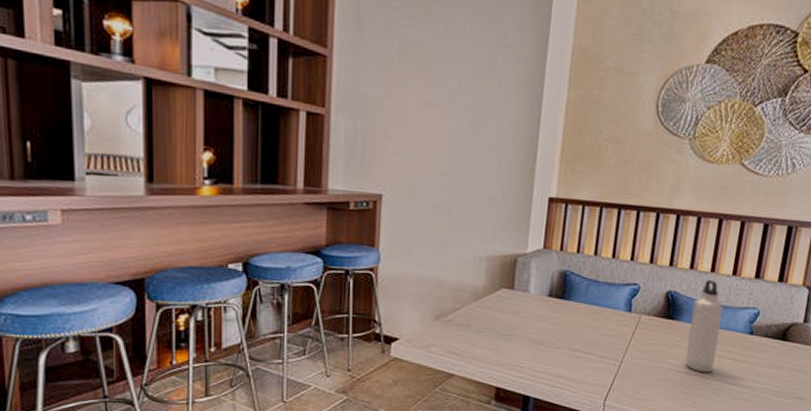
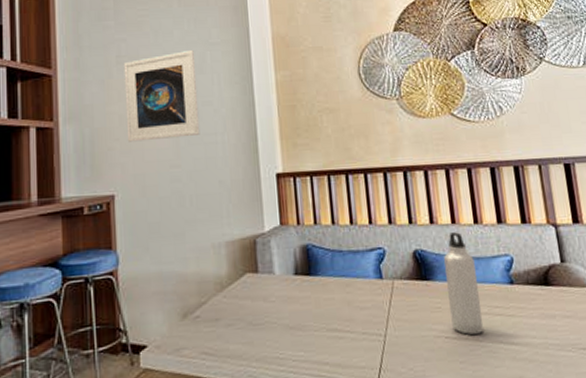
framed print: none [401,49,485,146] -> present [123,49,200,142]

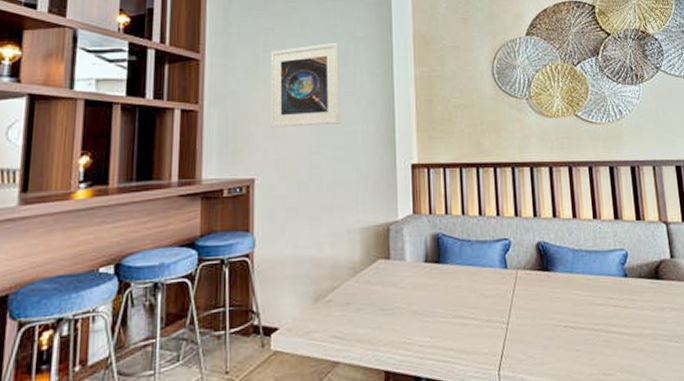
water bottle: present [444,232,484,335] -> none [565,226,599,324]

